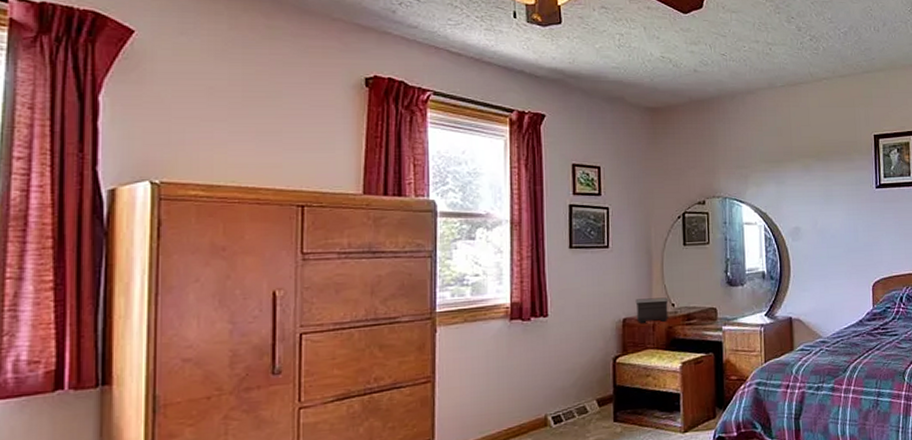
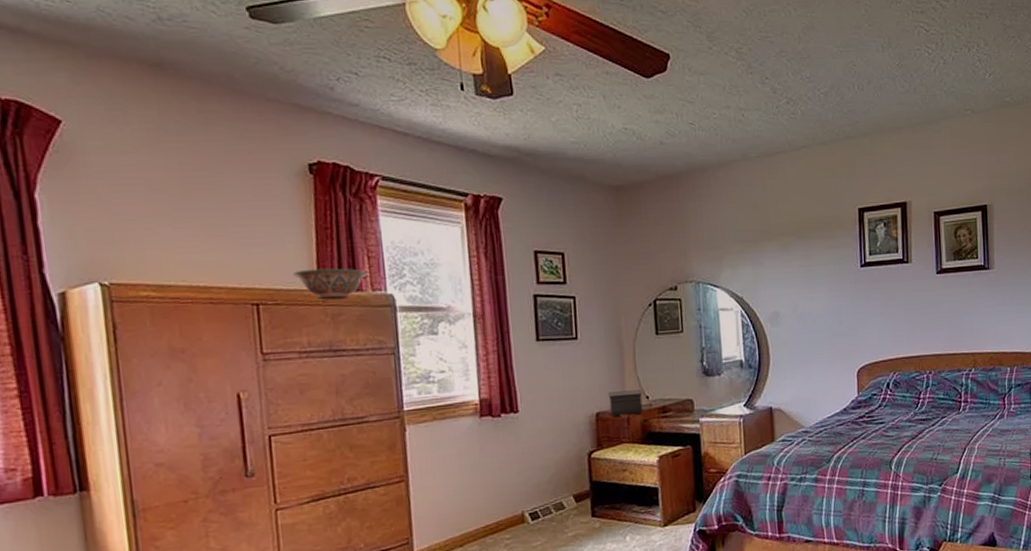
decorative bowl: none [341,174,412,204] -> present [293,268,368,301]

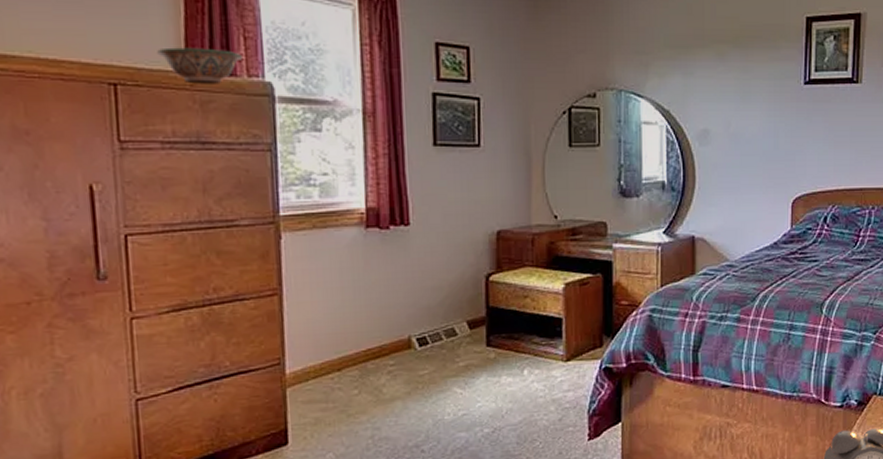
jewelry box: present [608,389,643,417] -> none [511,208,551,237]

